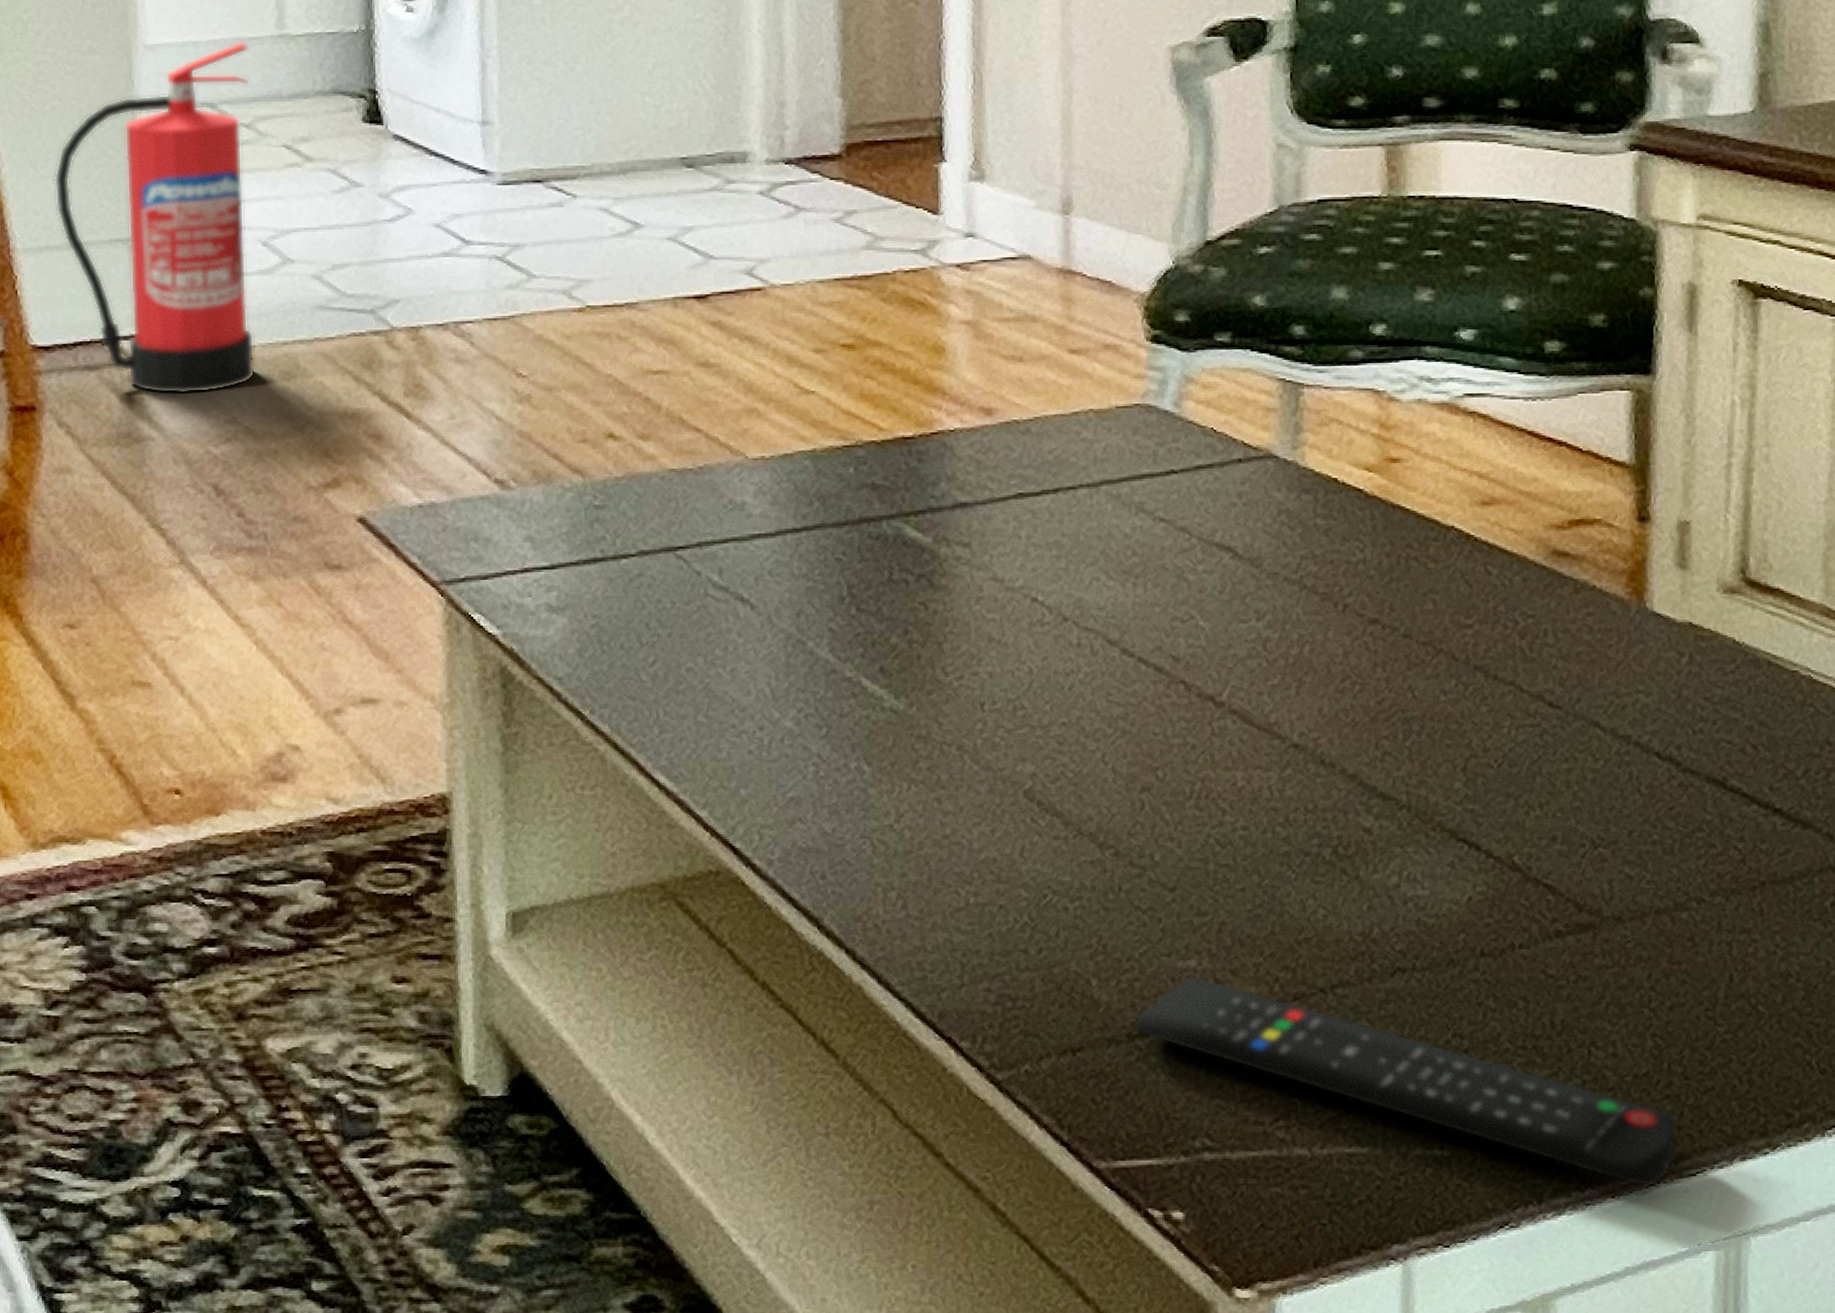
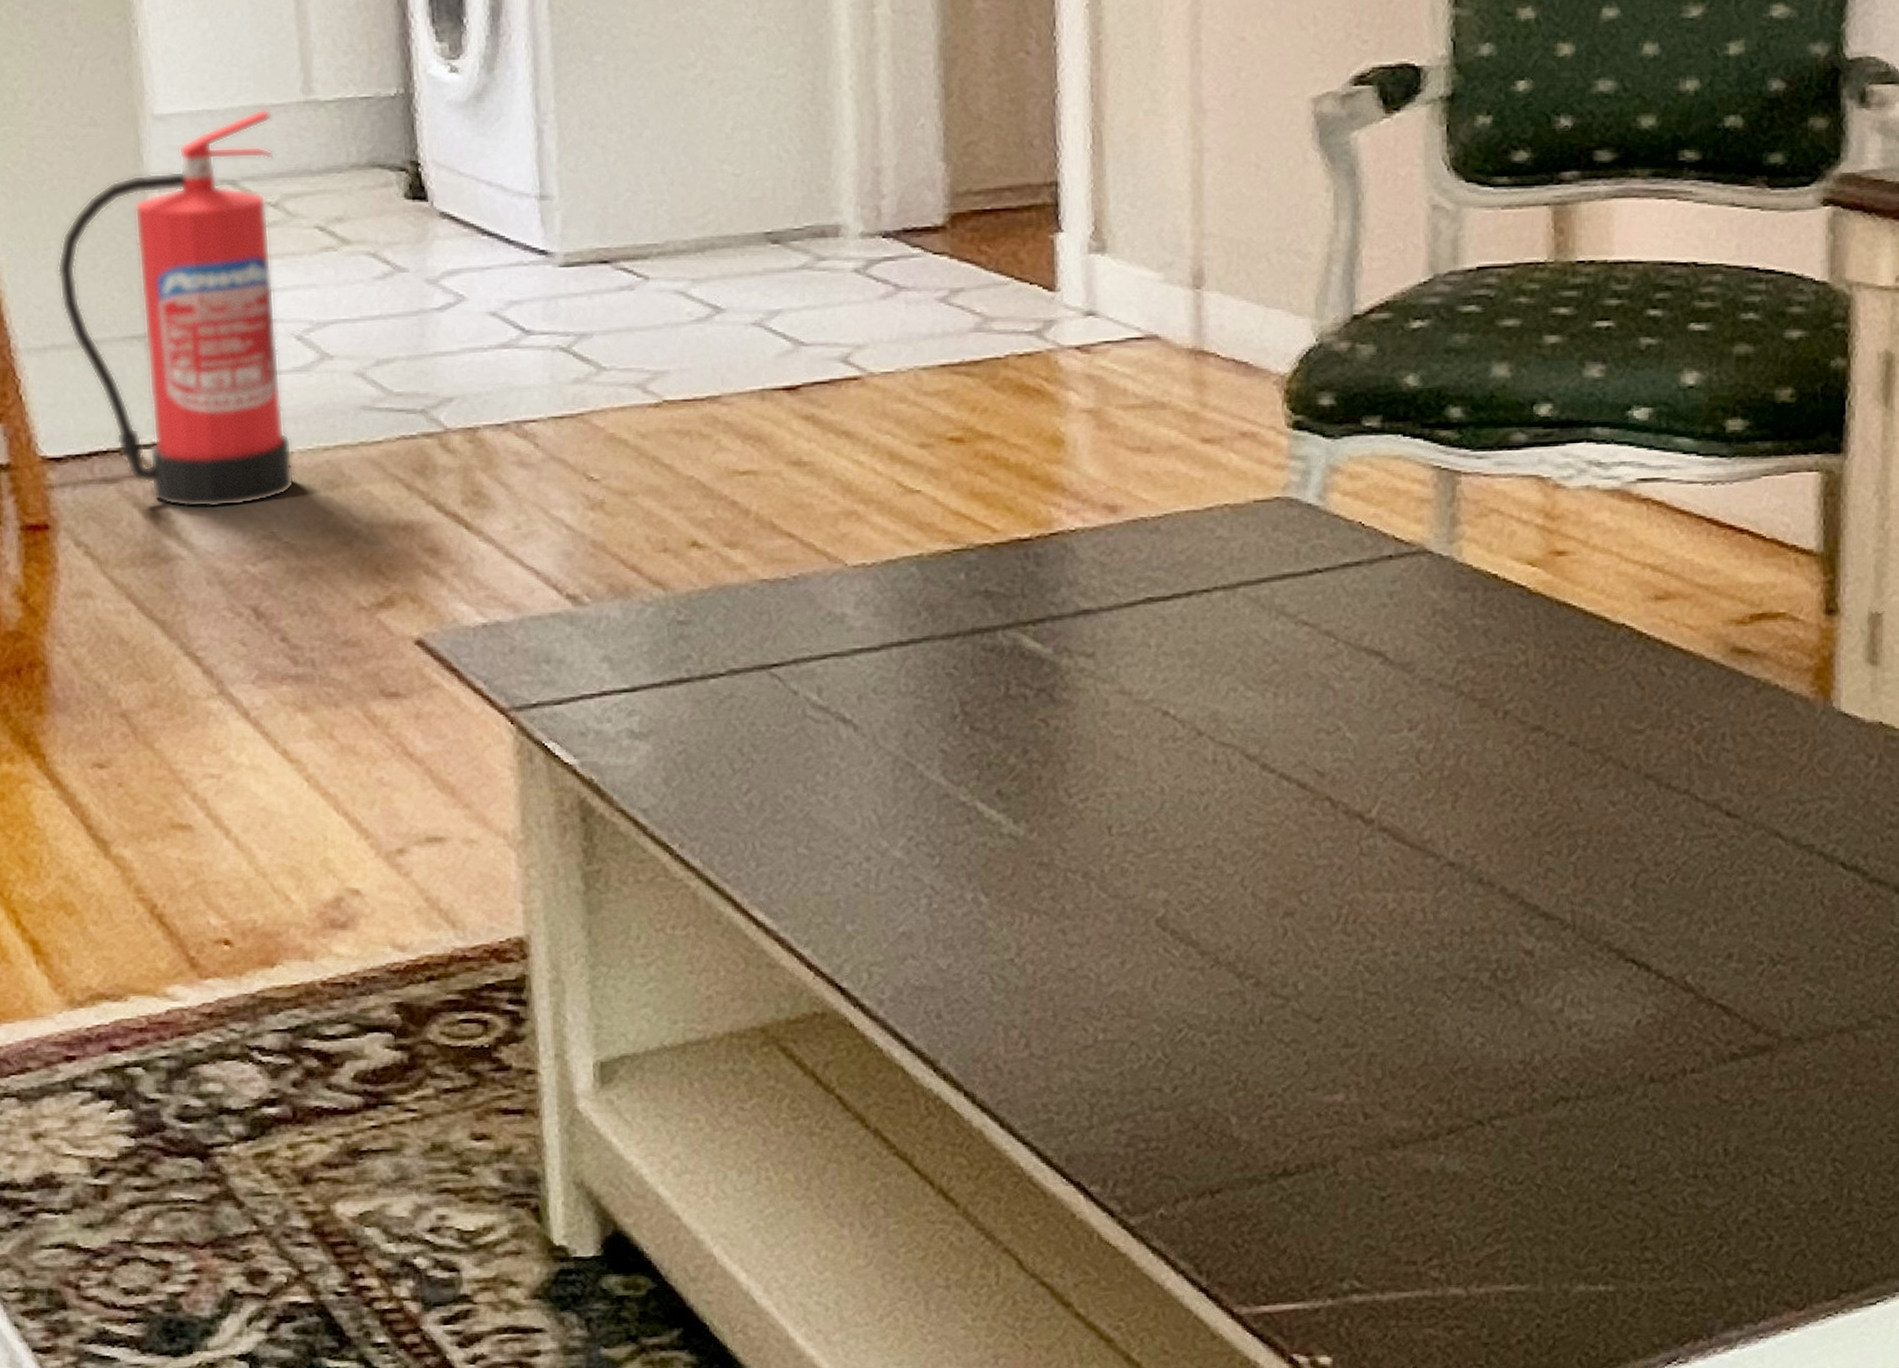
remote control: present [1133,974,1677,1187] -> none [1276,1109,1857,1318]

